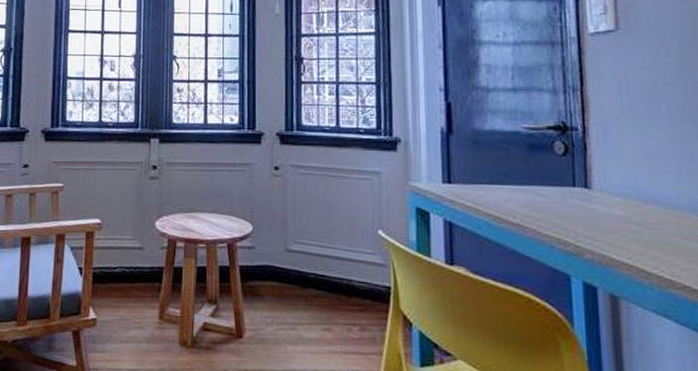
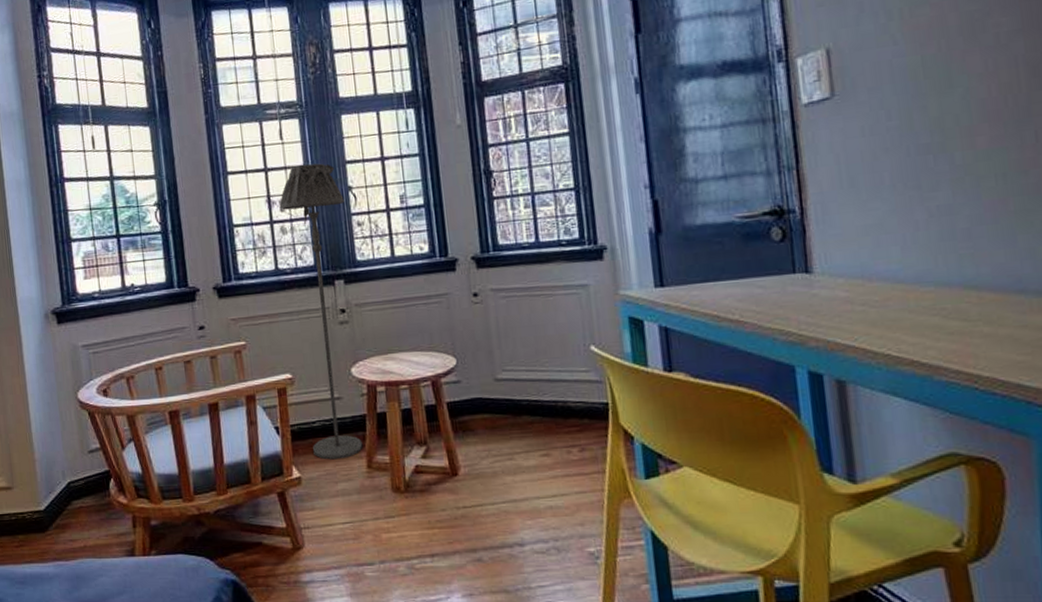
floor lamp: none [110,32,168,307] -> present [279,163,363,460]

